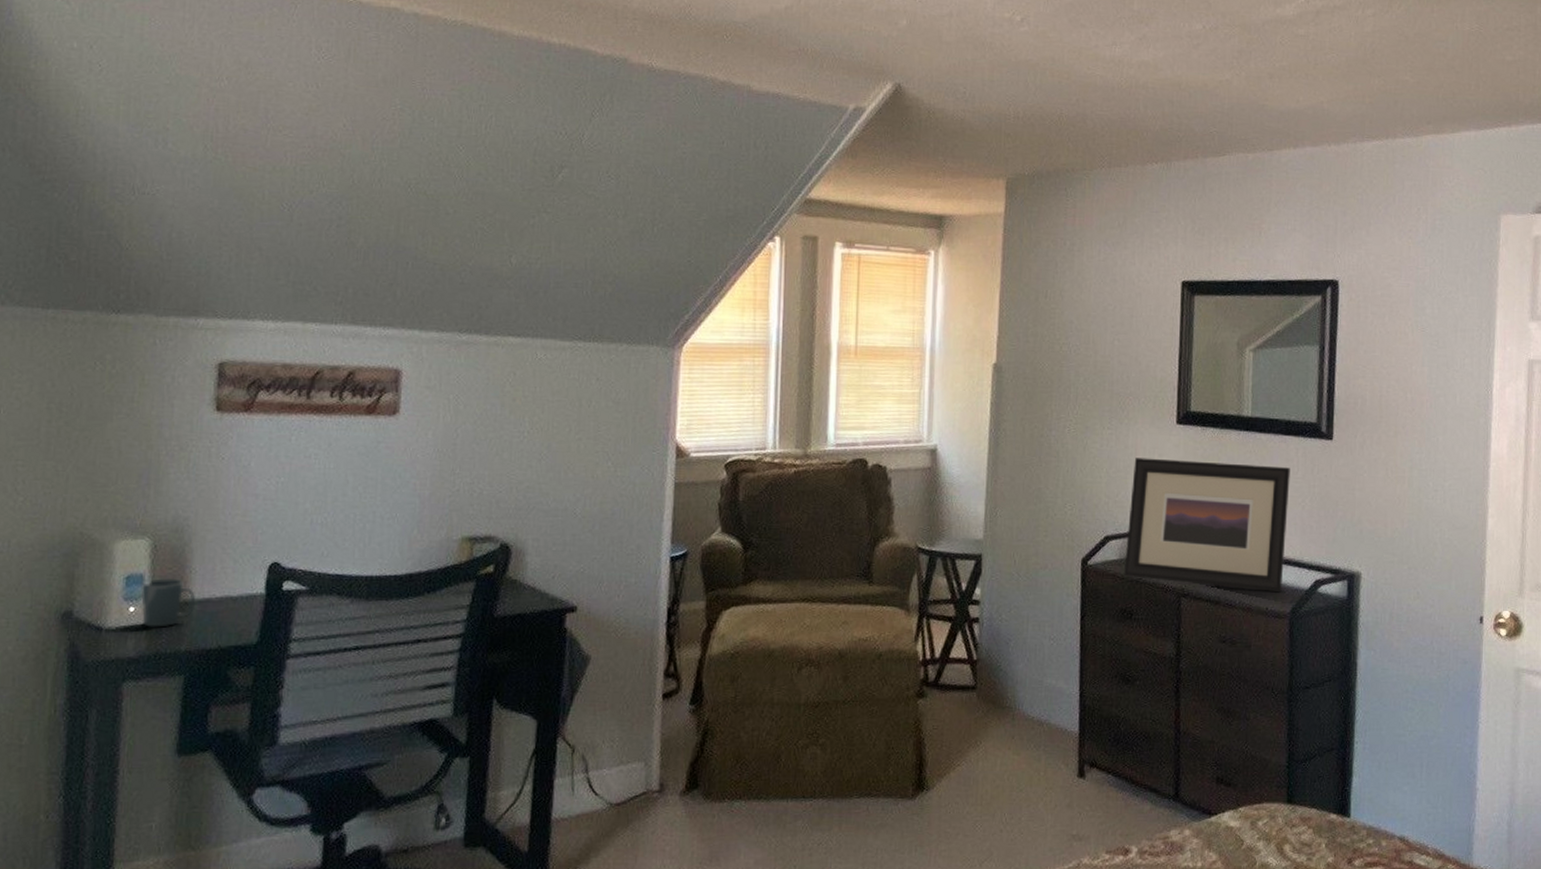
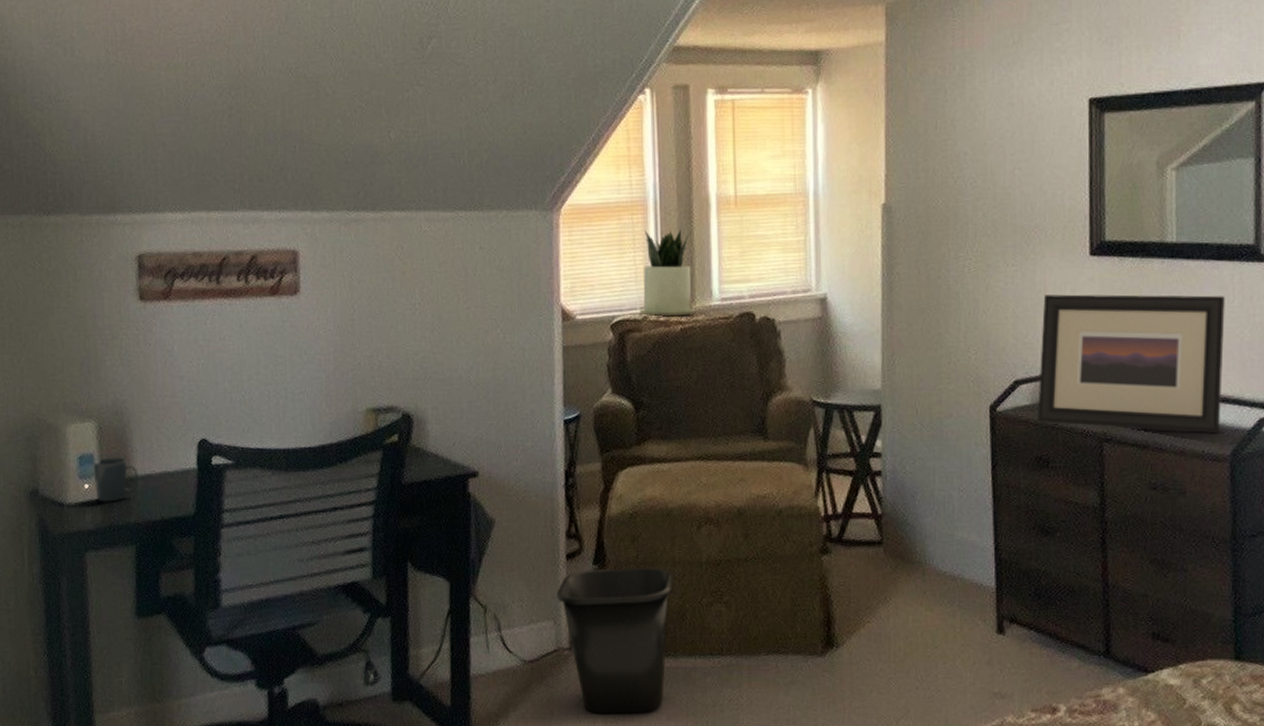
waste bin: none [650,708,771,860] -> present [557,567,674,715]
planter: none [753,373,811,459] -> present [638,229,696,317]

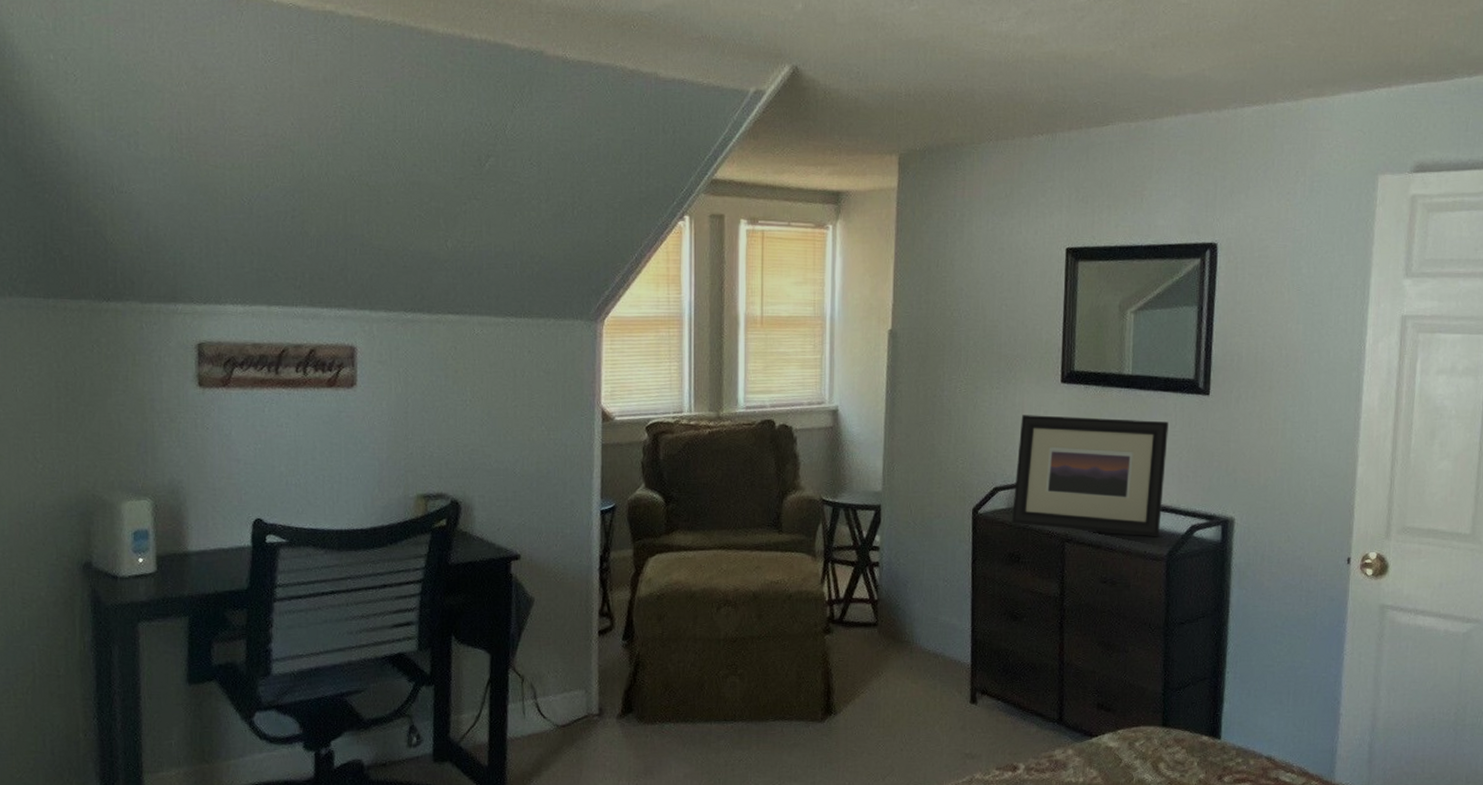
mug: present [91,457,138,502] -> none [146,533,193,576]
waste bin: present [557,567,674,715] -> none [589,643,695,773]
planter: present [638,229,696,317] -> none [671,343,723,421]

